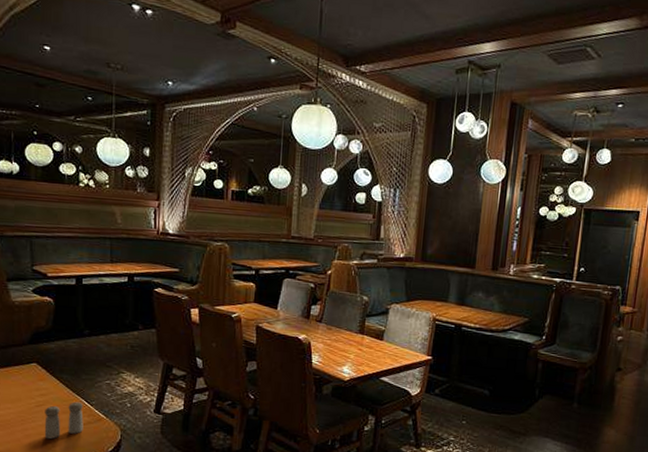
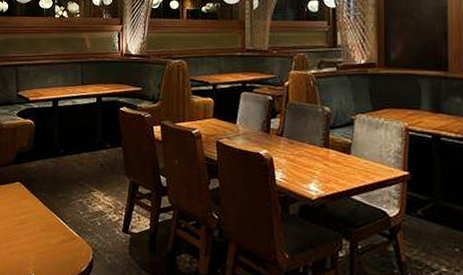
salt and pepper shaker: present [44,402,84,440] -> none [26,220,59,258]

